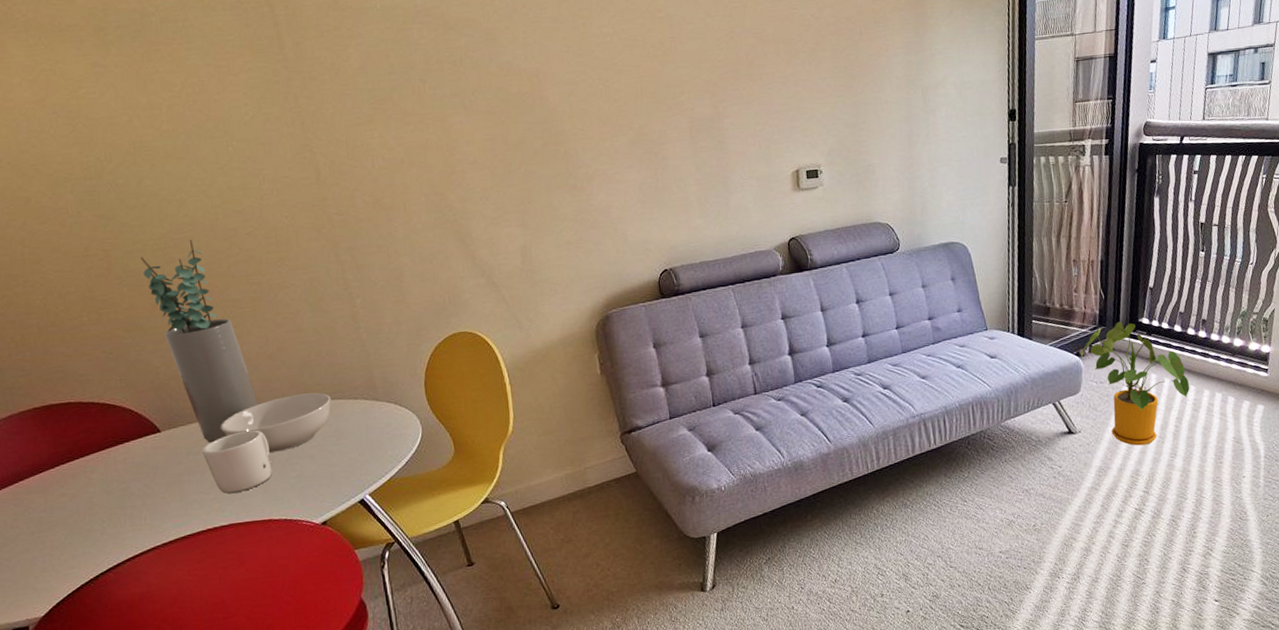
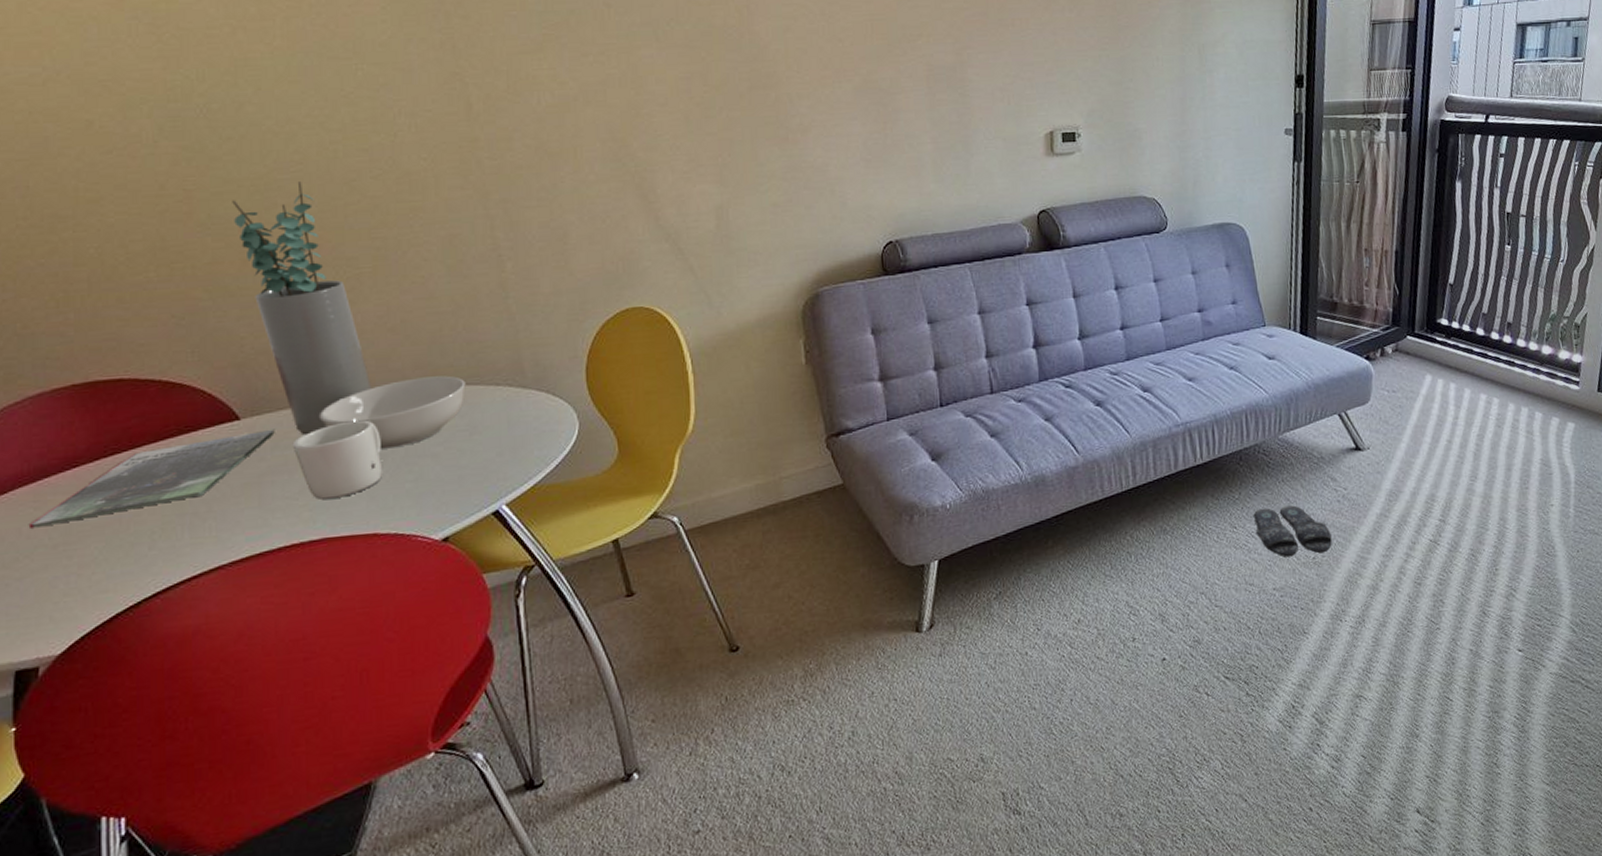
magazine: none [11,438,188,520] -> present [28,429,275,528]
slippers: none [981,481,1050,525] -> present [1254,505,1332,557]
house plant: present [1080,321,1190,446] -> none [1371,322,1493,466]

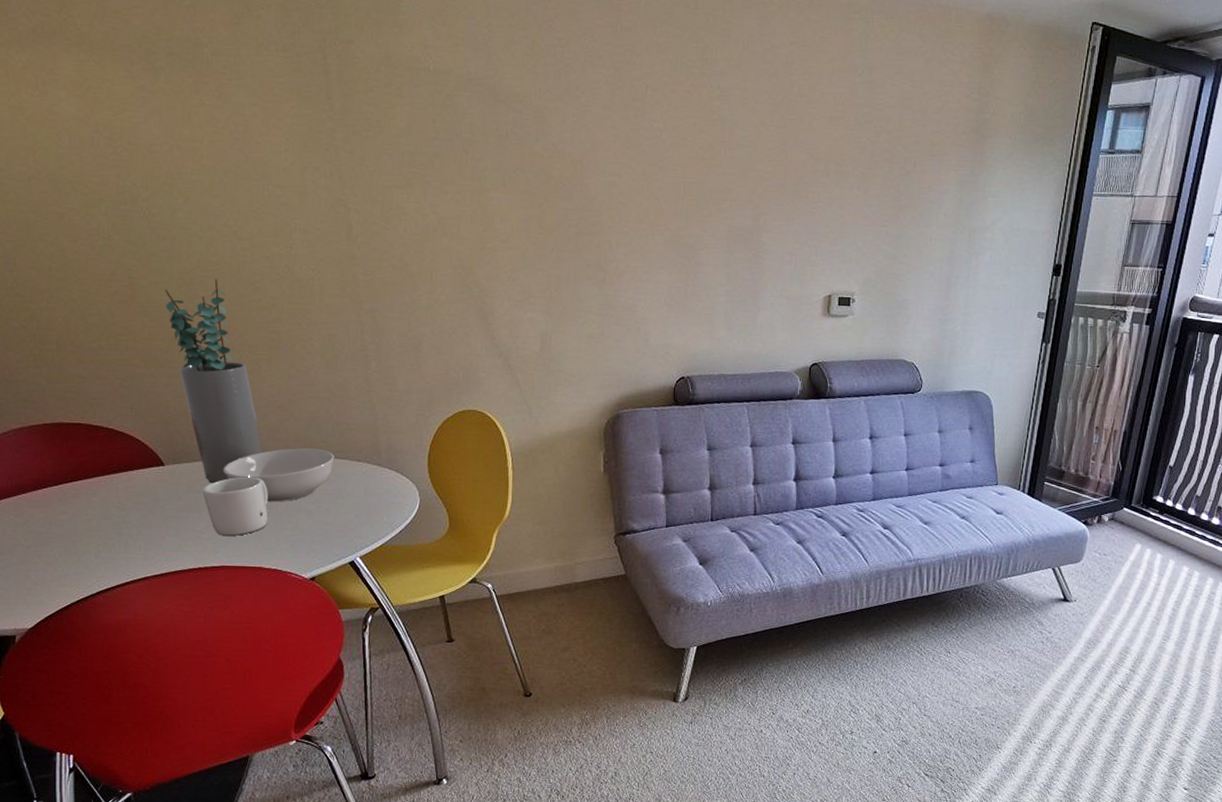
magazine: present [28,429,275,528] -> none [10,476,190,531]
slippers: present [1254,505,1332,557] -> none [966,639,1032,683]

